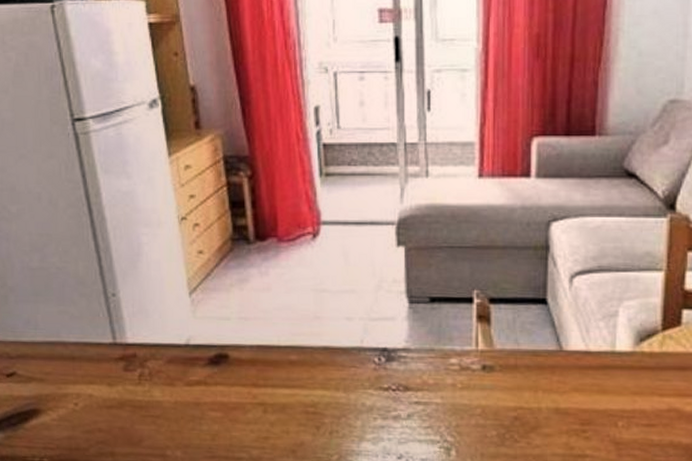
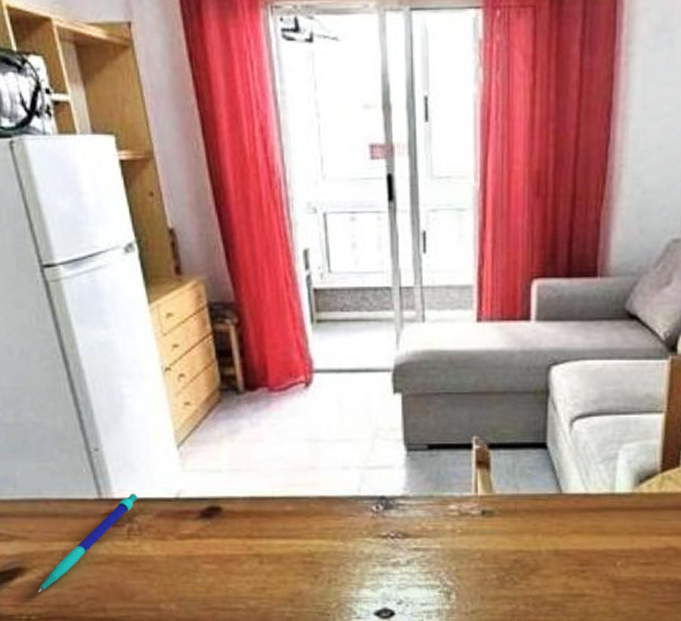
pen: none [51,338,150,435] -> present [38,493,138,593]

